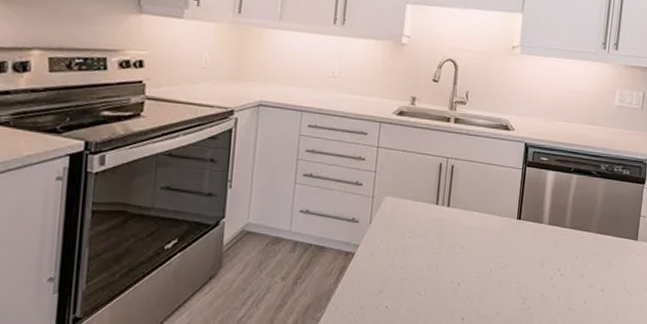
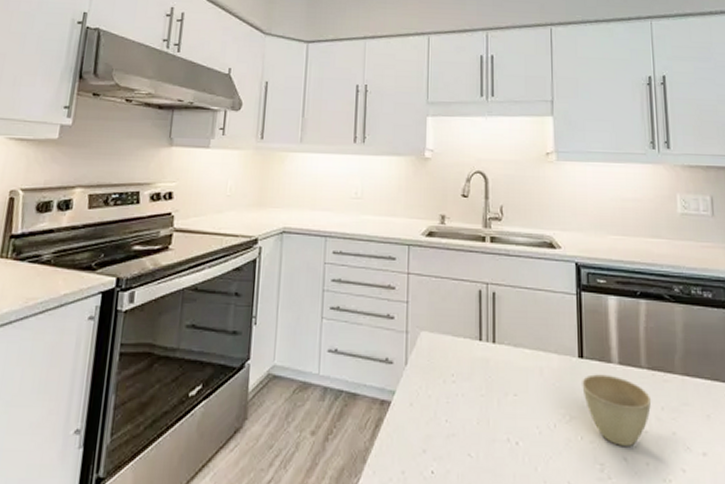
cup: none [516,232,570,285] -> present [582,374,652,446]

